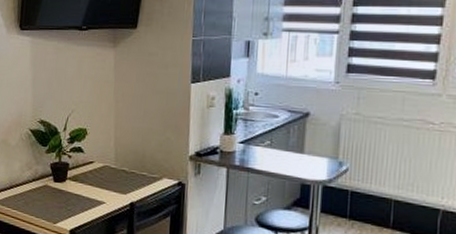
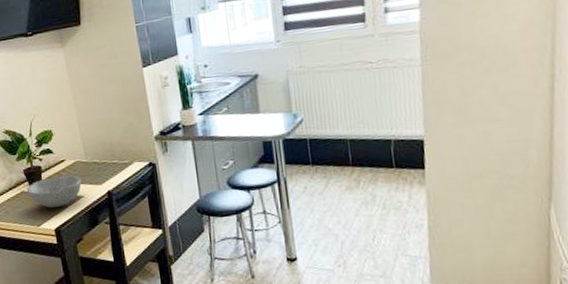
bowl: none [49,176,106,209] -> present [26,174,82,208]

